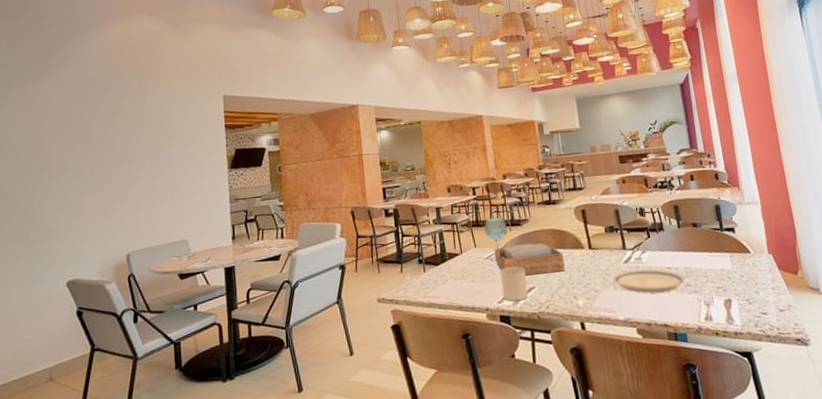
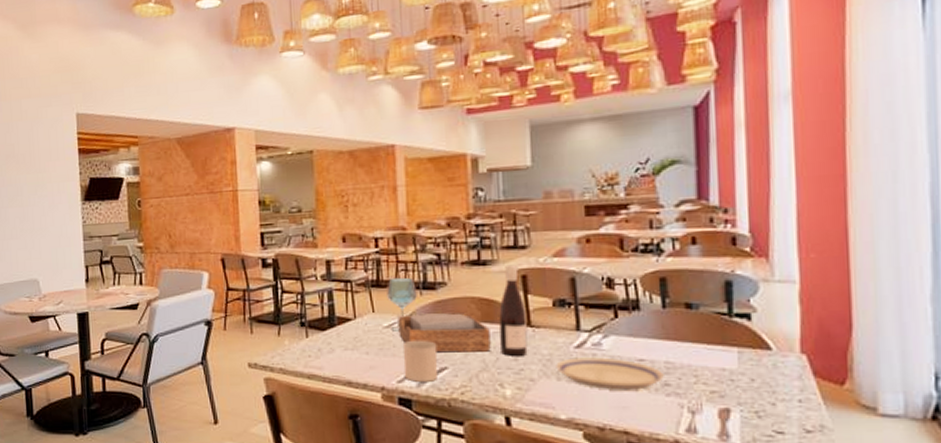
bottle: none [568,202,592,274] -> present [499,264,528,356]

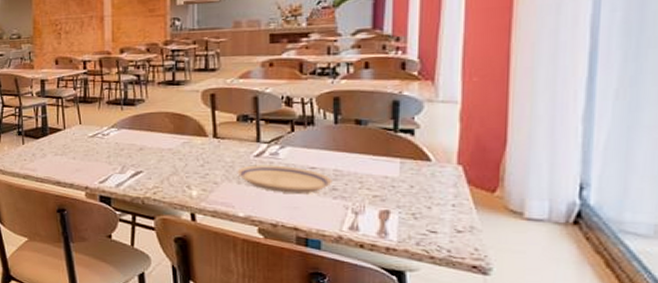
wine glass: present [387,277,417,333] -> none [92,94,118,142]
napkin holder: present [398,313,491,353] -> none [101,125,181,159]
cup: present [403,340,438,382] -> none [105,148,135,183]
bottle: present [499,264,528,356] -> none [188,85,213,163]

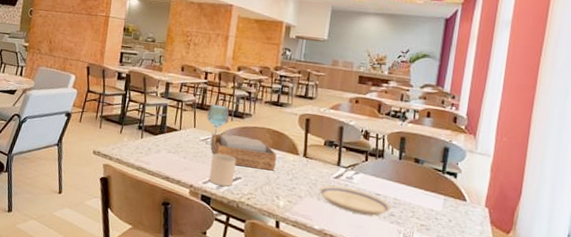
wine glass: none [92,94,118,142] -> present [205,104,229,146]
napkin holder: none [101,125,181,159] -> present [210,133,277,171]
cup: none [105,148,135,183] -> present [208,153,237,187]

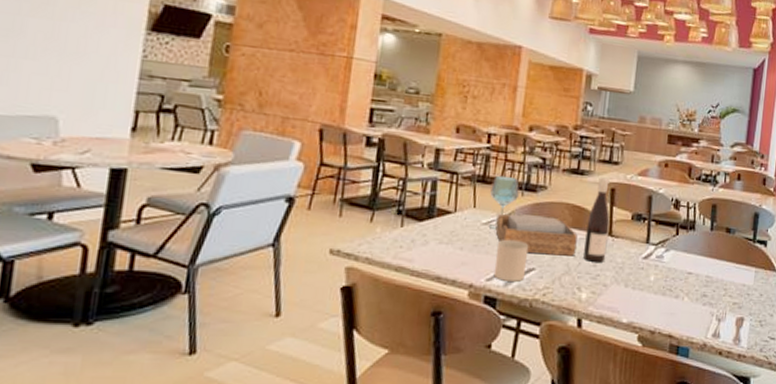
bottle: none [280,109,305,178] -> present [582,177,610,262]
plate: present [318,185,392,216] -> none [626,267,704,299]

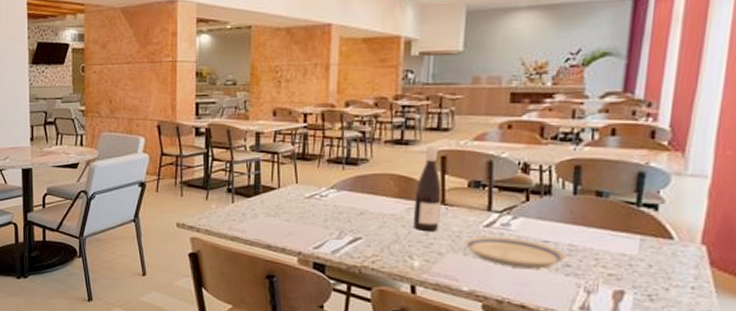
wine glass: present [488,175,519,231] -> none [311,152,340,203]
cup: present [493,239,529,282] -> none [320,211,354,250]
napkin holder: present [495,213,578,256] -> none [319,187,405,226]
plate: none [626,267,704,299] -> present [464,236,566,269]

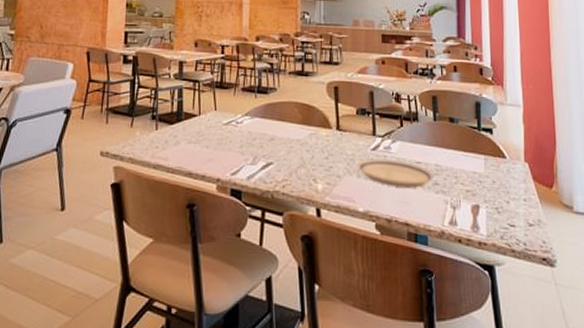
bottle: present [412,145,442,231] -> none [315,77,336,155]

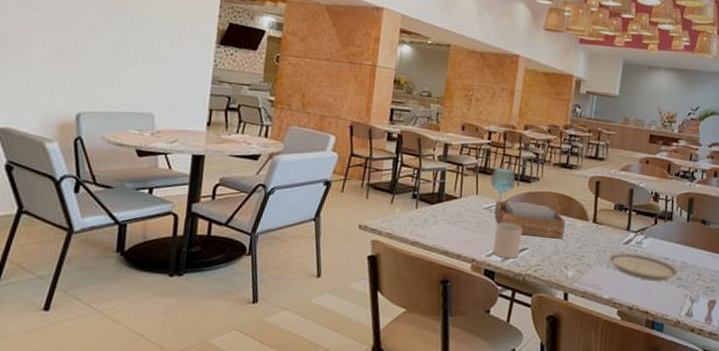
wine glass: none [228,81,252,130] -> present [488,167,515,215]
napkin holder: none [235,114,308,150] -> present [494,200,566,239]
cup: none [237,137,266,175] -> present [492,222,523,259]

